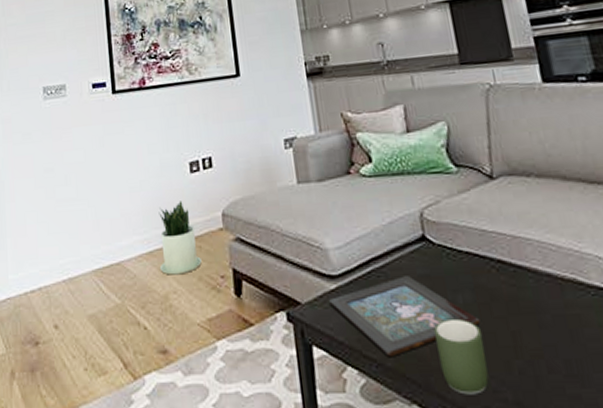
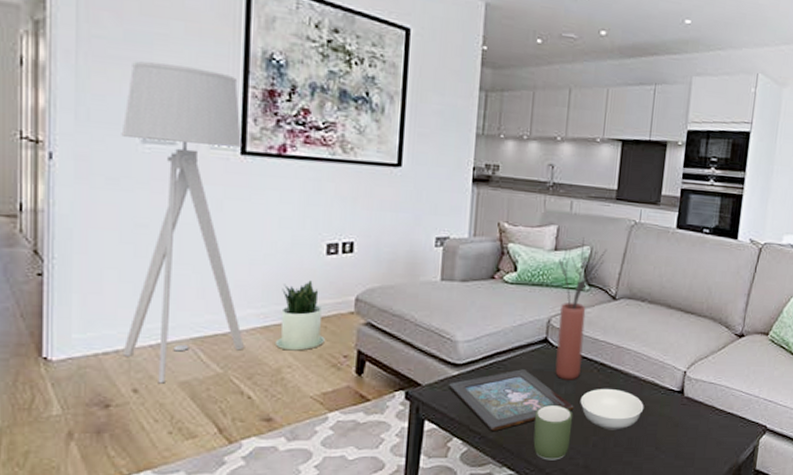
floor lamp: none [30,29,135,318] -> present [121,61,244,384]
vase: none [413,113,476,286] -> present [555,237,607,380]
bowl: none [485,293,574,350] -> present [580,389,644,430]

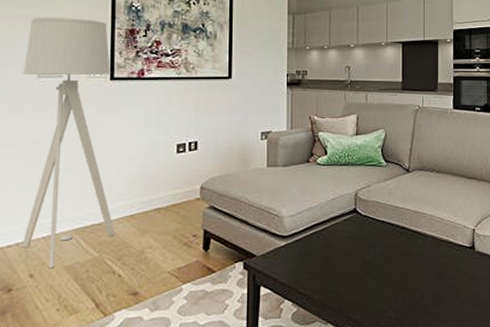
planter: present [274,280,325,351] -> none [138,175,178,234]
decorative tray: present [449,369,574,432] -> none [279,237,383,293]
mug: present [533,404,573,460] -> none [350,265,383,316]
vase: present [555,237,607,380] -> none [359,123,399,244]
bowl: present [580,389,644,430] -> none [388,249,442,285]

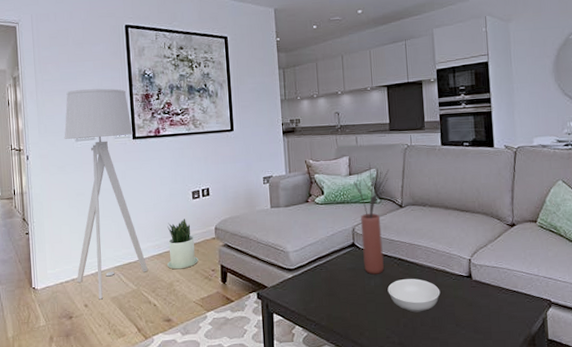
planter: none [138,175,178,234] -> present [167,218,198,270]
vase: none [359,123,399,244] -> present [353,163,389,275]
bowl: none [388,249,442,285] -> present [387,278,440,313]

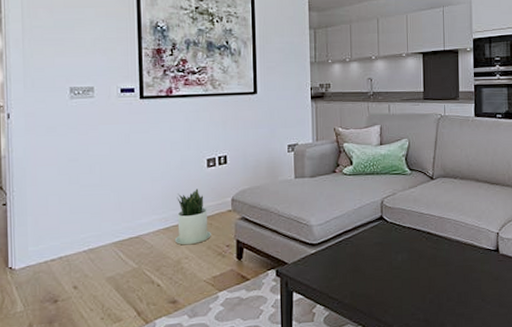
floor lamp: present [64,88,148,300] -> none [56,40,152,280]
vase: present [353,163,389,275] -> none [384,132,422,249]
bowl: present [387,278,440,313] -> none [415,253,468,288]

